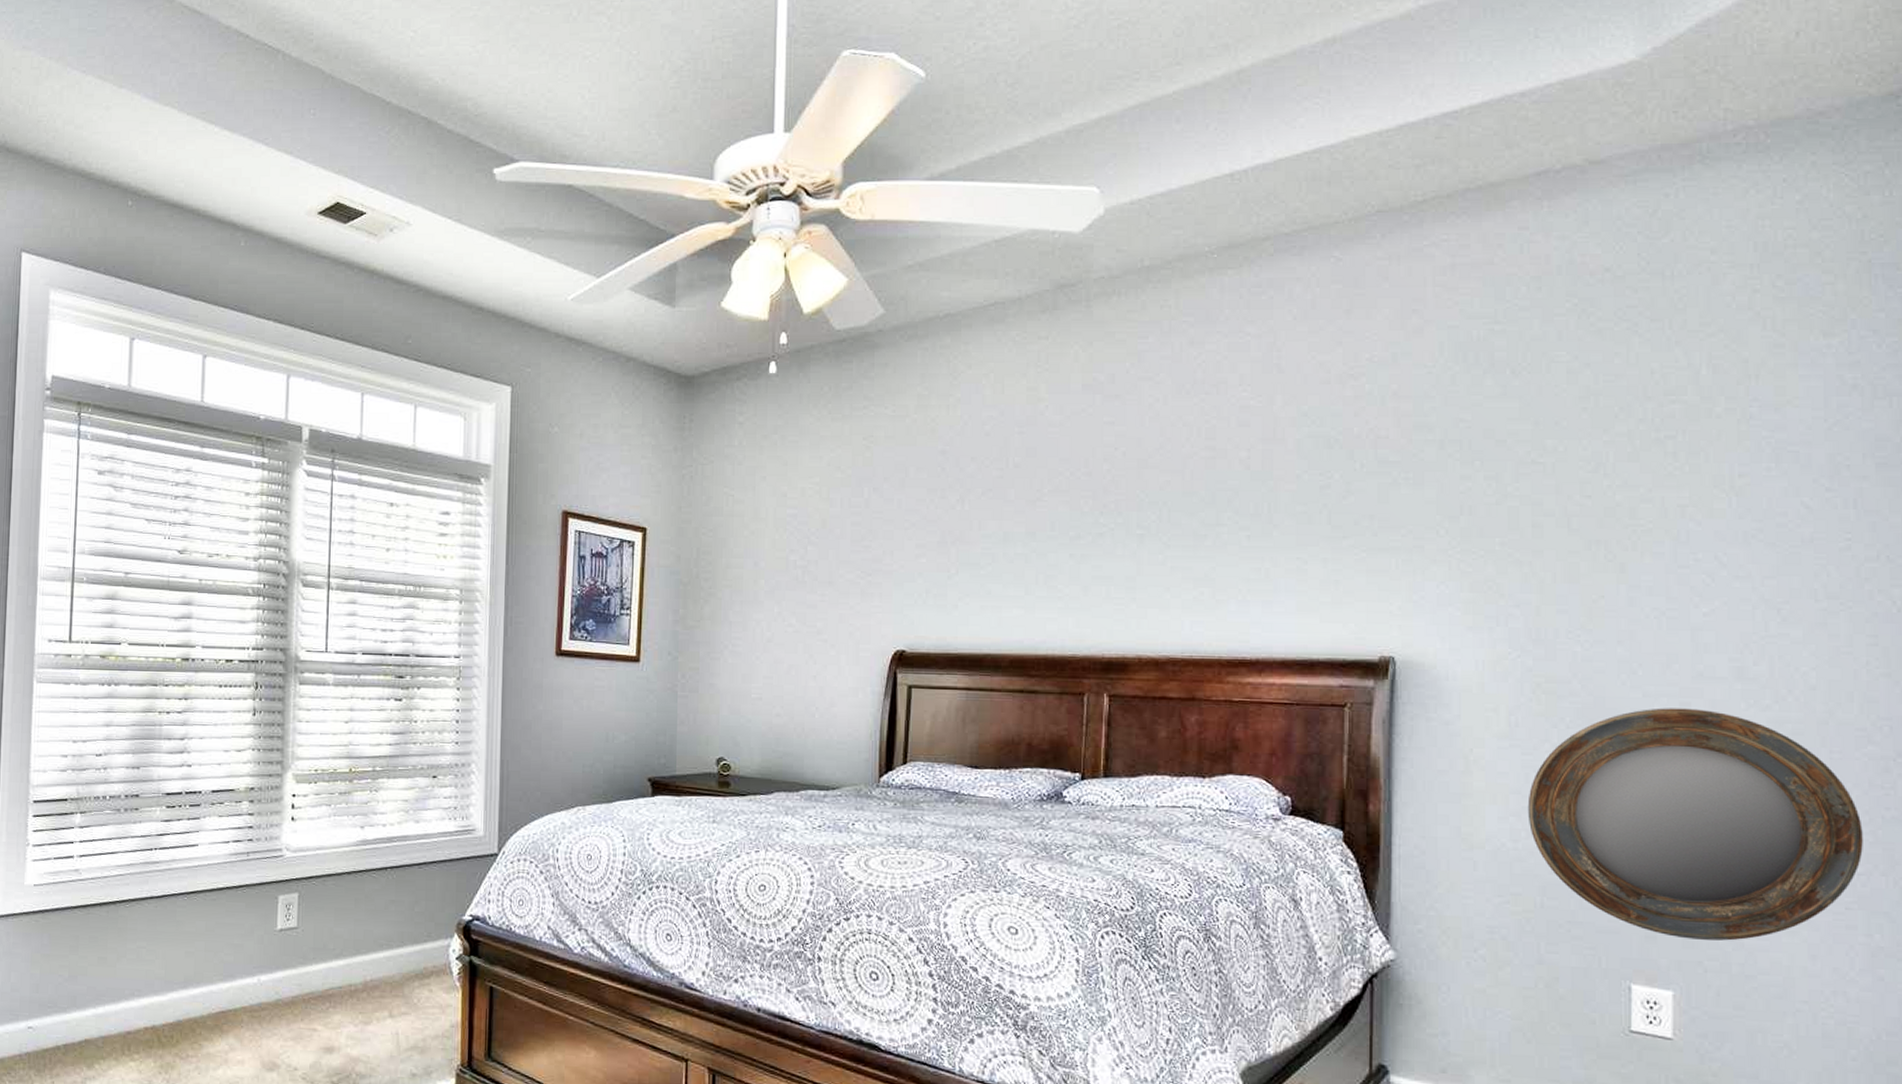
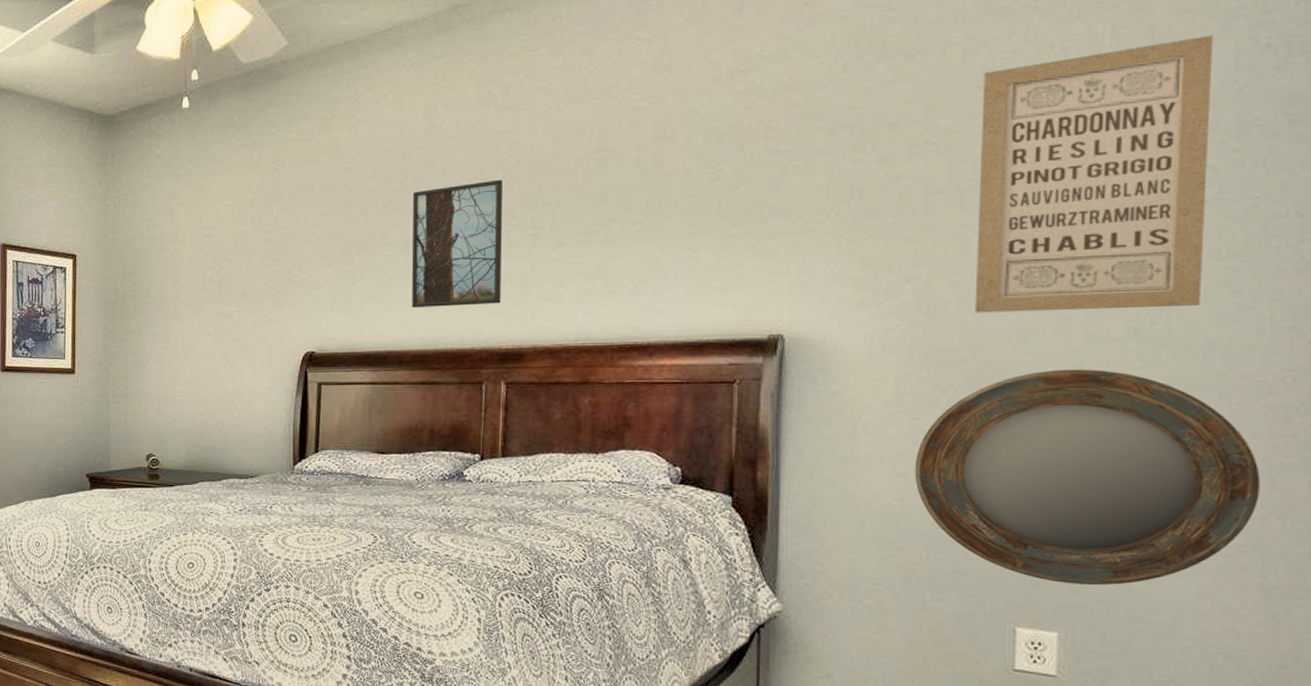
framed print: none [1010,473,1107,608] -> present [411,179,503,308]
wall art: none [1583,371,1804,648] -> present [975,35,1213,313]

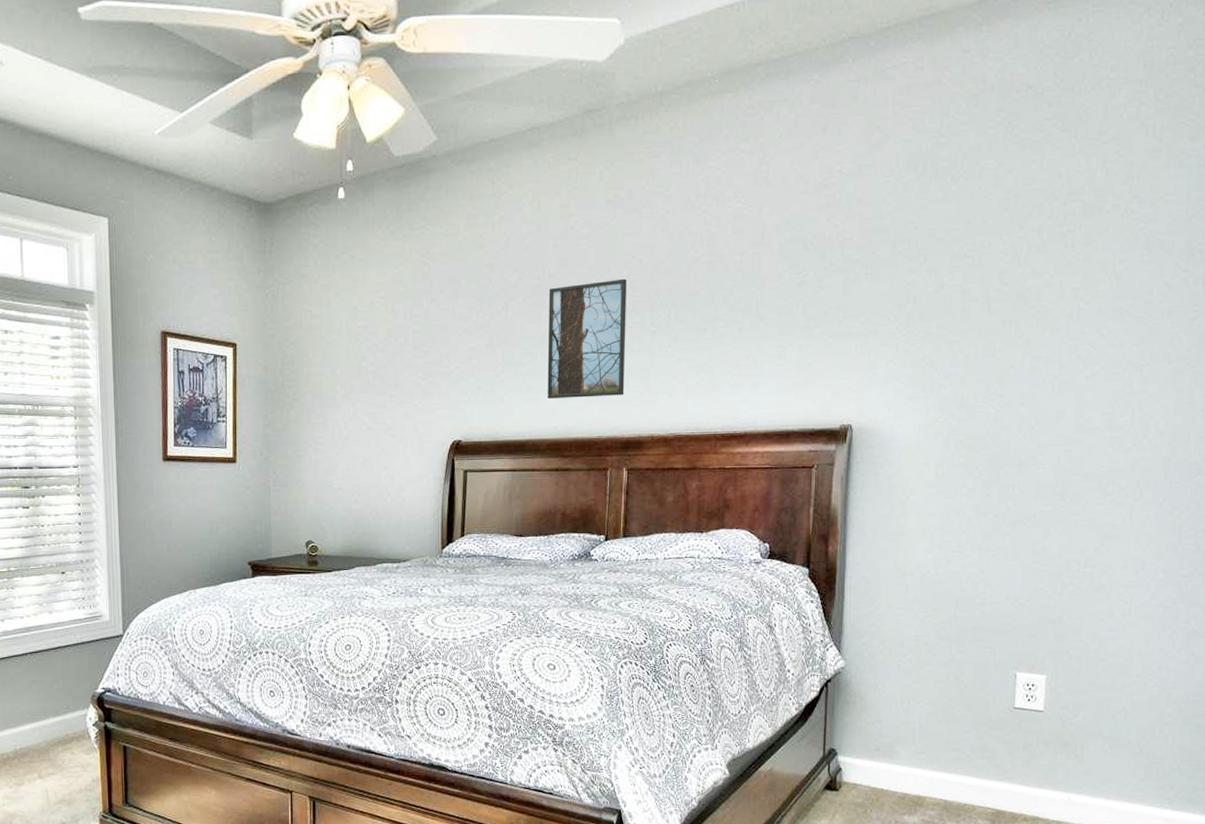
home mirror: present [914,369,1260,586] -> none [947,454,1189,635]
wall art: present [975,35,1213,313] -> none [996,172,1173,406]

